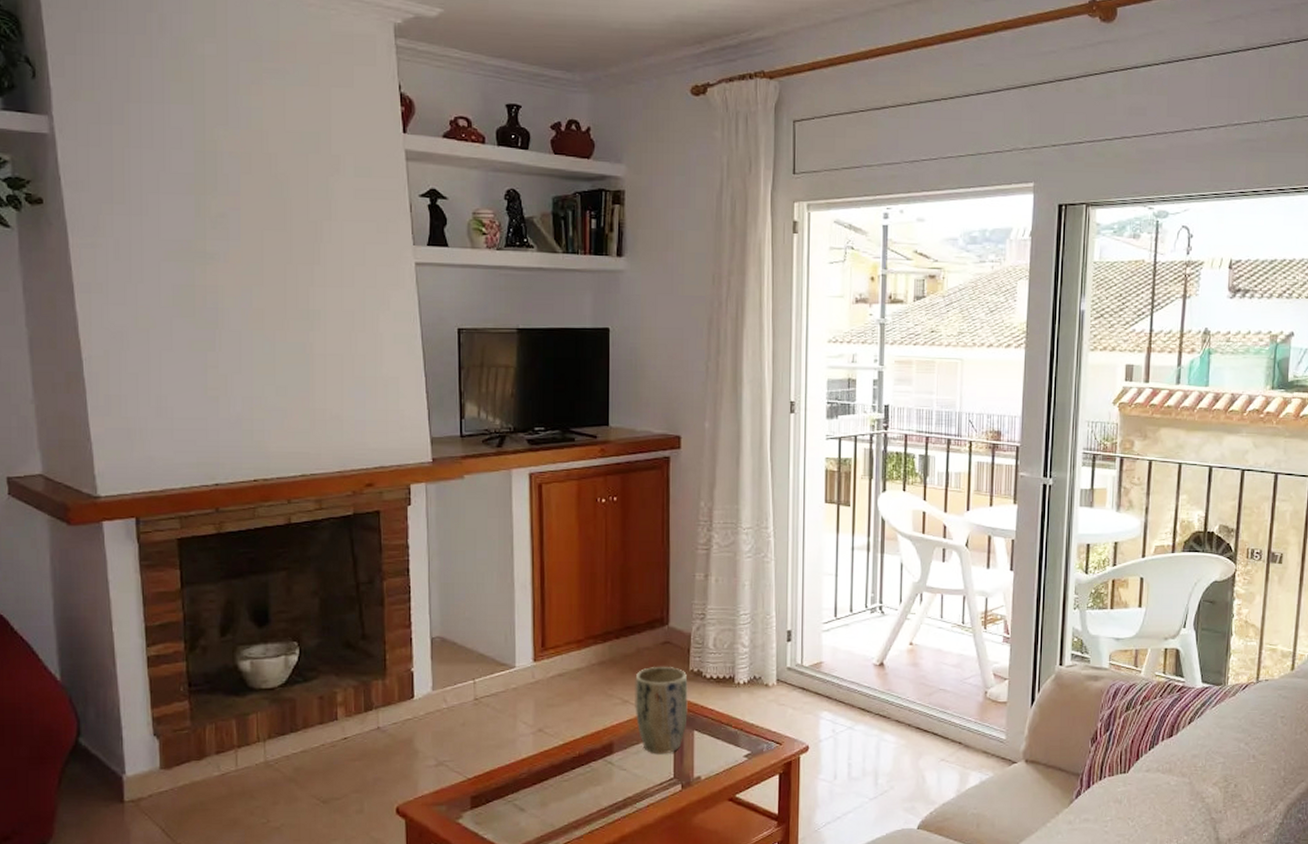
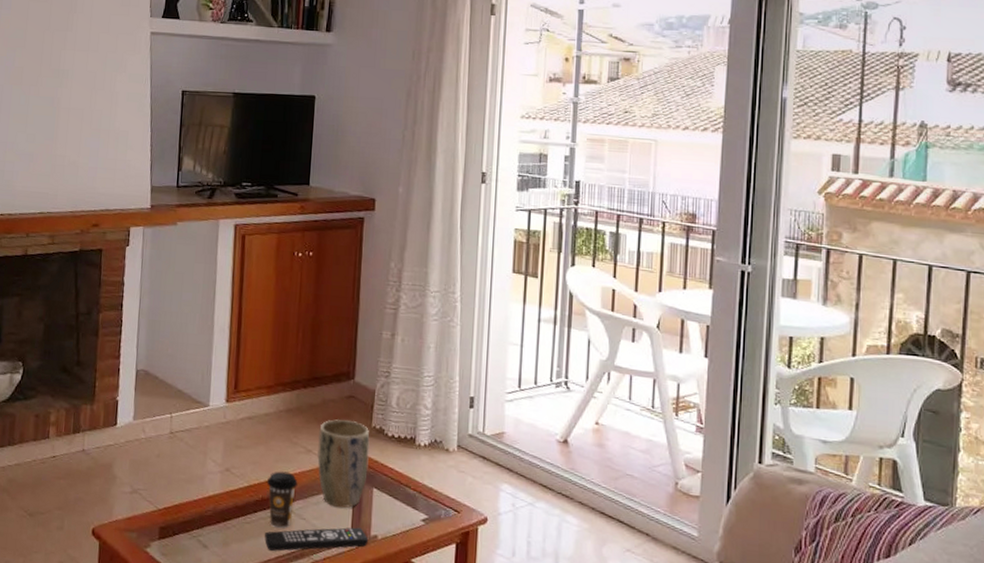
coffee cup: none [582,725,616,781] -> present [266,471,298,528]
remote control: none [585,771,692,805] -> present [265,527,369,551]

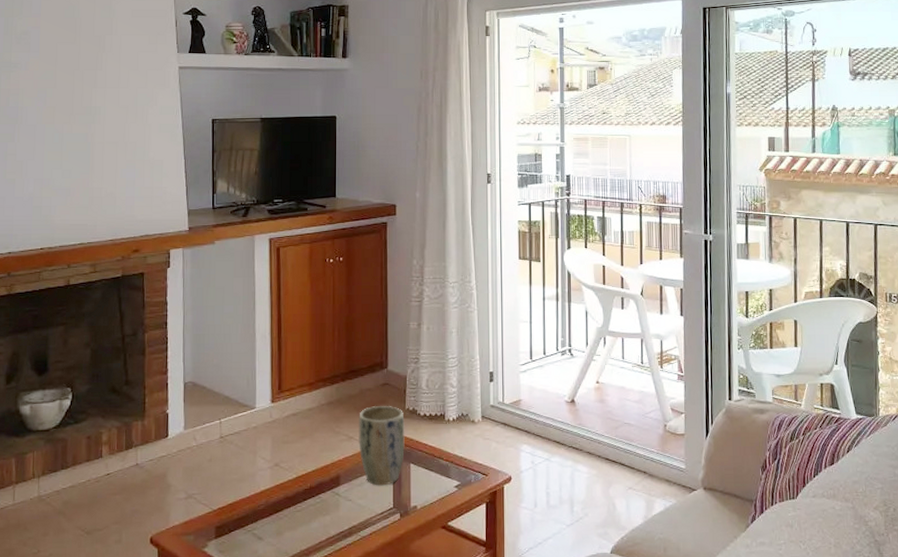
remote control: present [265,527,369,551] -> none [315,501,409,533]
coffee cup: present [266,471,298,528] -> none [313,459,342,511]

